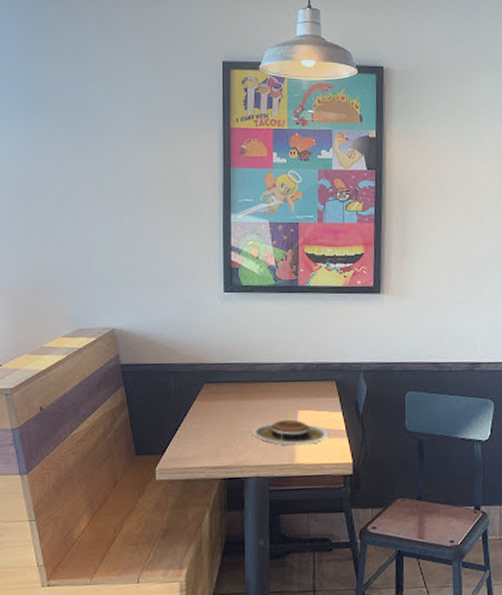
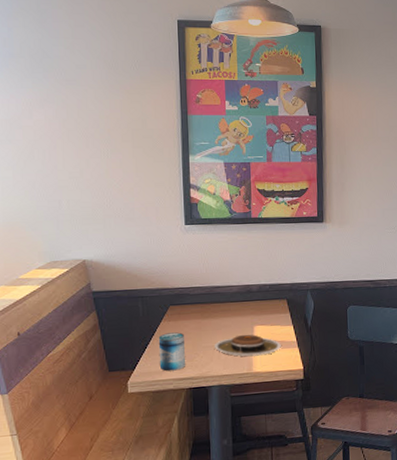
beverage can: none [191,414,219,458] -> present [158,332,185,372]

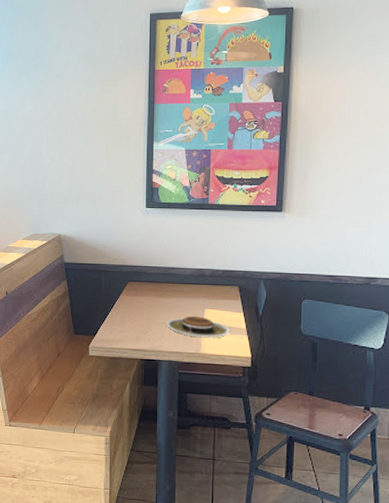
beverage can: present [158,332,185,372] -> none [116,306,139,342]

